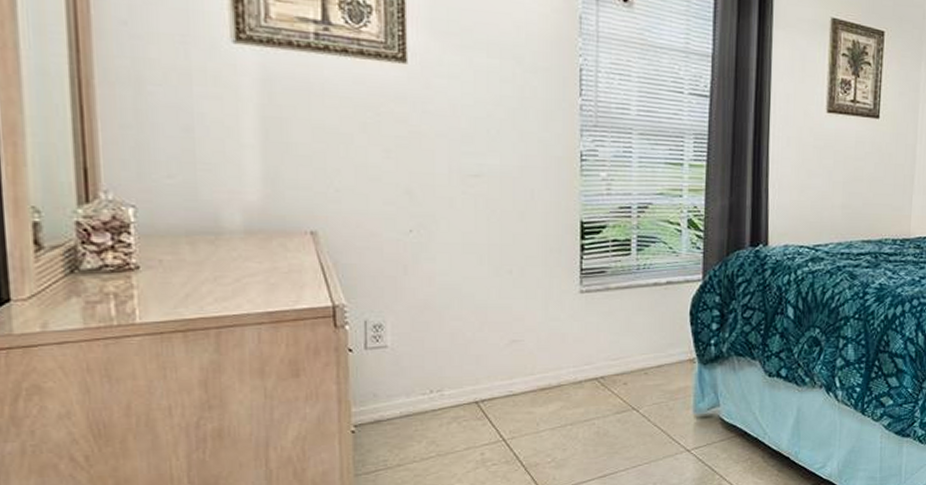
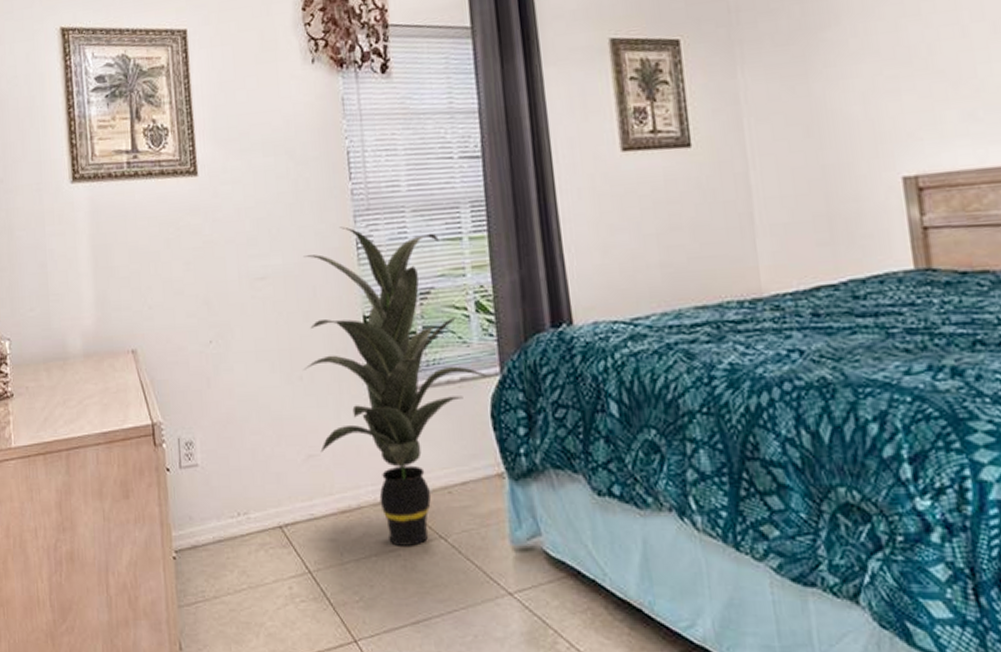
indoor plant: none [514,138,693,417] -> present [303,226,490,546]

